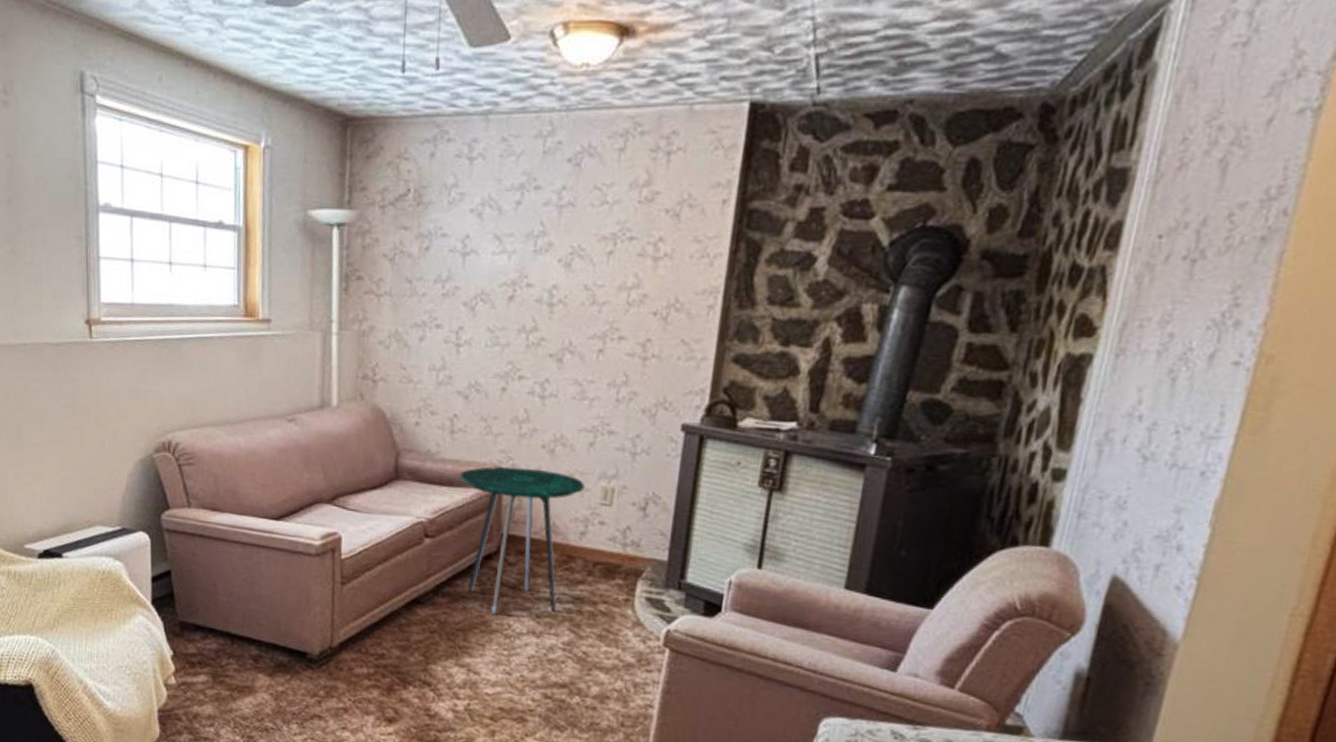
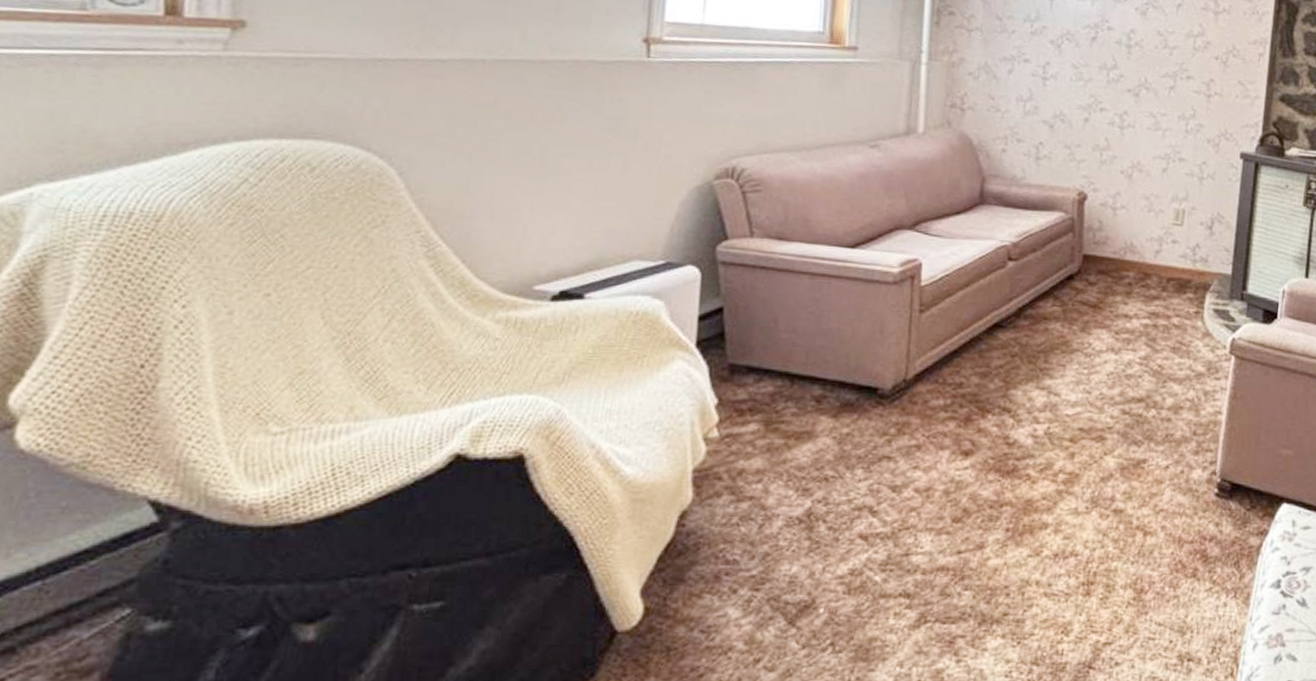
side table: present [460,466,586,615] -> none [1044,191,1160,334]

